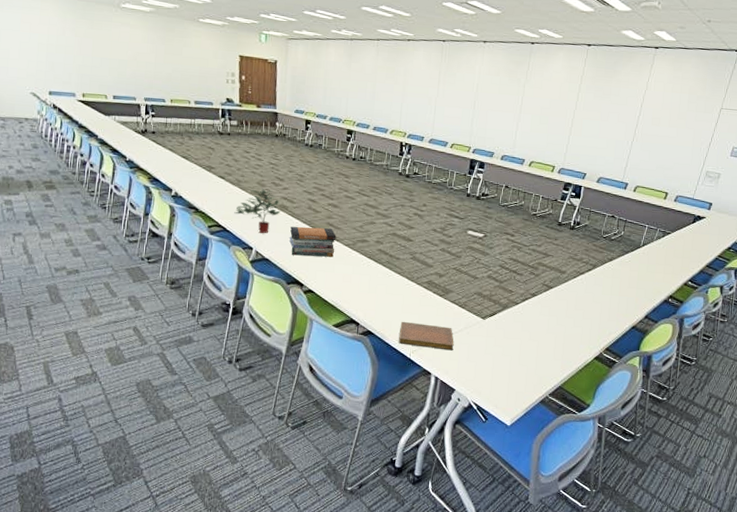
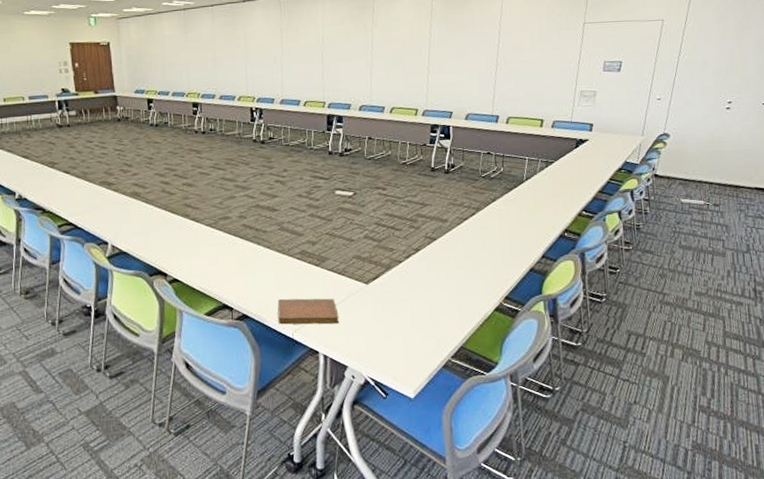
potted plant: present [234,189,281,233] -> none [84,178,133,225]
book stack: present [288,226,336,257] -> none [145,210,196,244]

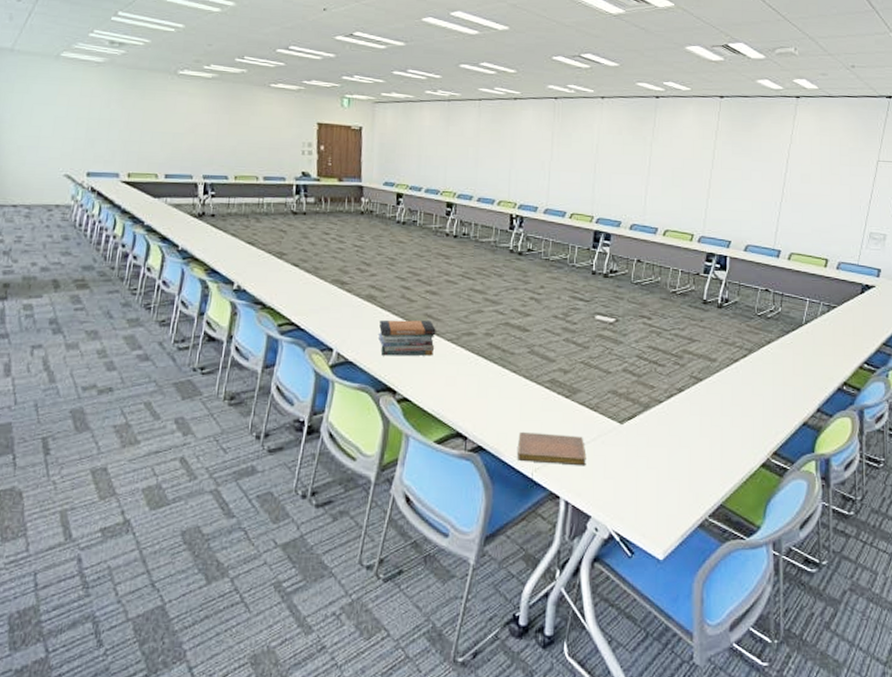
book stack: none [145,210,196,244] -> present [377,320,436,356]

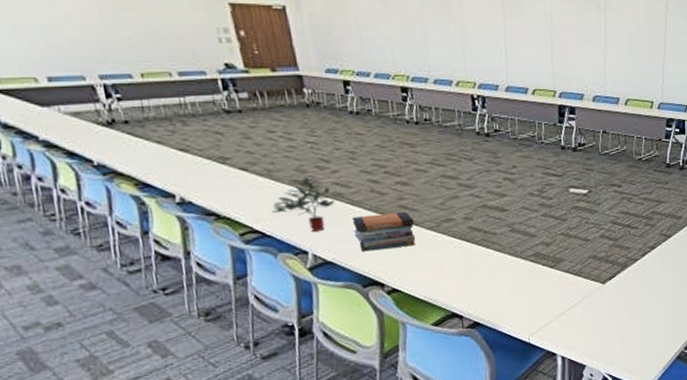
potted plant: none [310,276,368,330] -> present [272,176,336,232]
notebook: present [517,431,587,466] -> none [511,300,576,330]

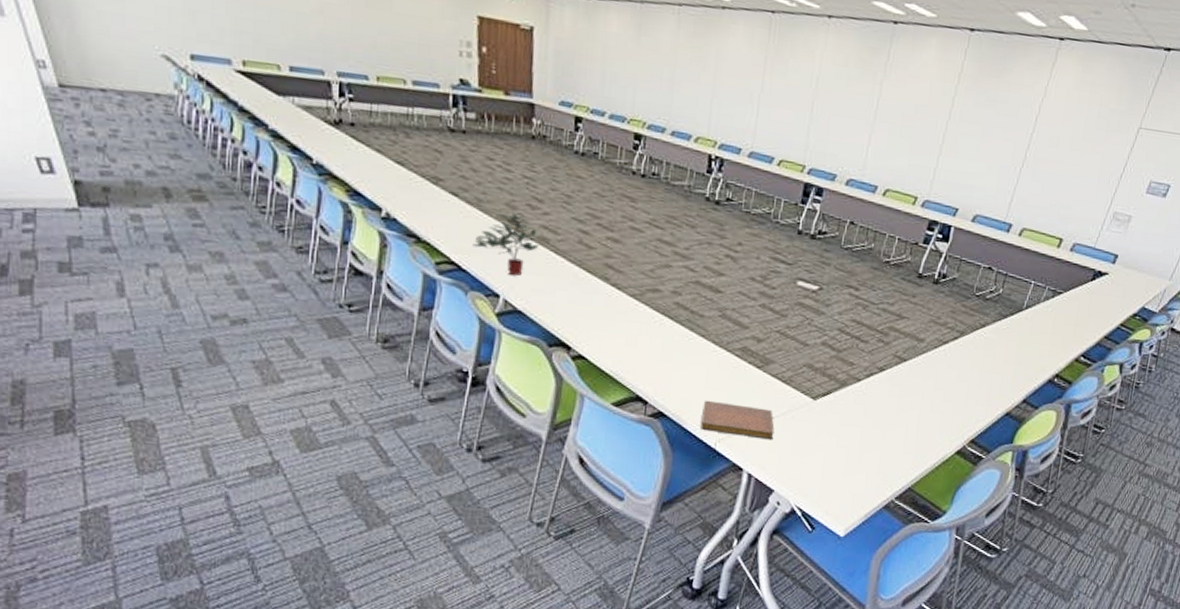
book stack: present [352,212,415,252] -> none [550,267,617,312]
notebook: none [511,300,576,330] -> present [700,400,775,440]

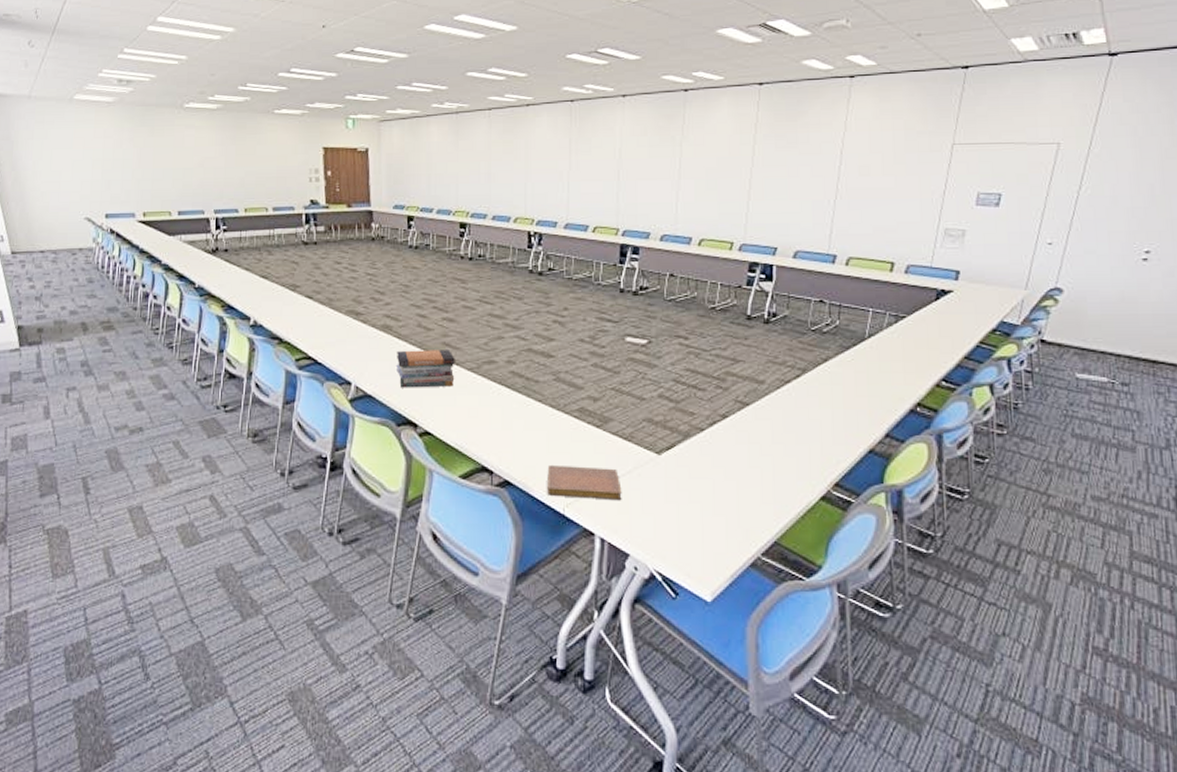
potted plant: present [472,212,539,276] -> none [326,307,384,362]
book stack: none [550,267,617,312] -> present [395,350,455,388]

